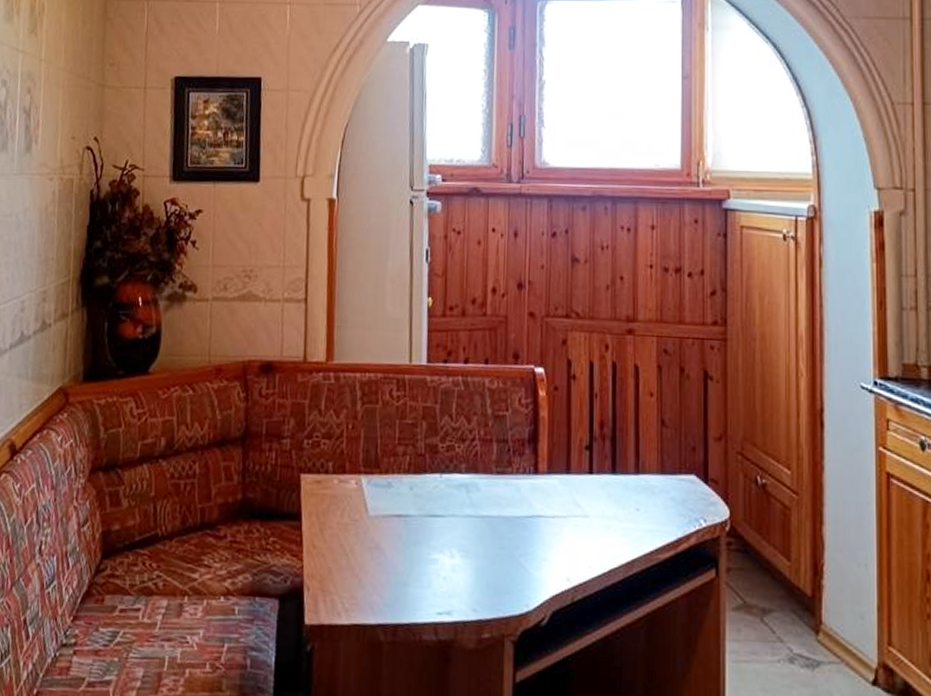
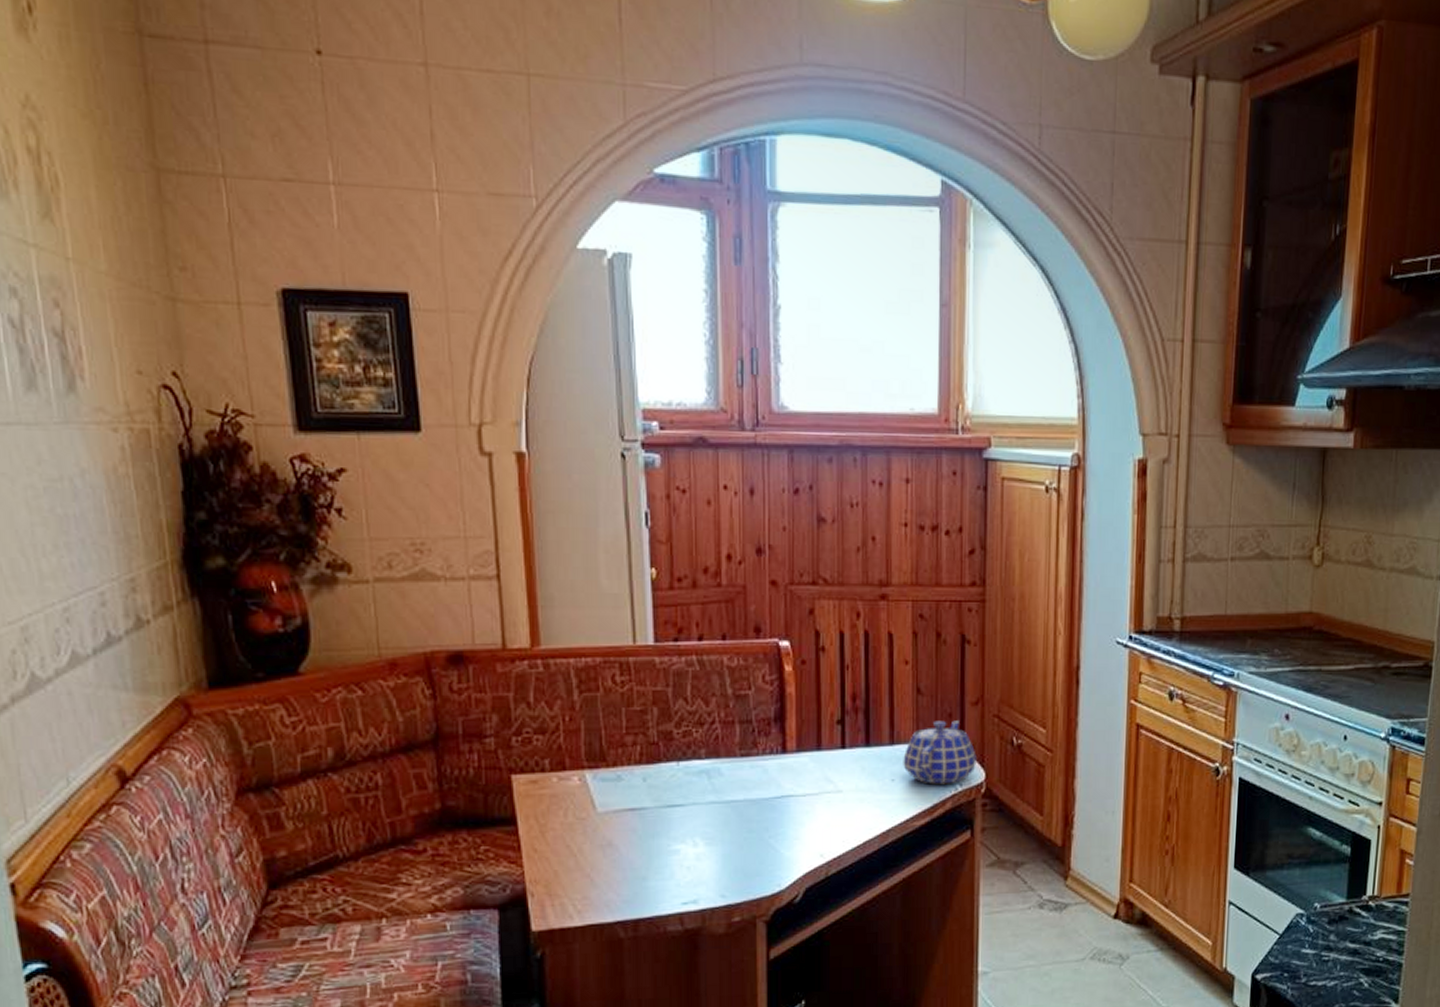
teapot: none [647,453,720,519] -> present [903,720,976,785]

